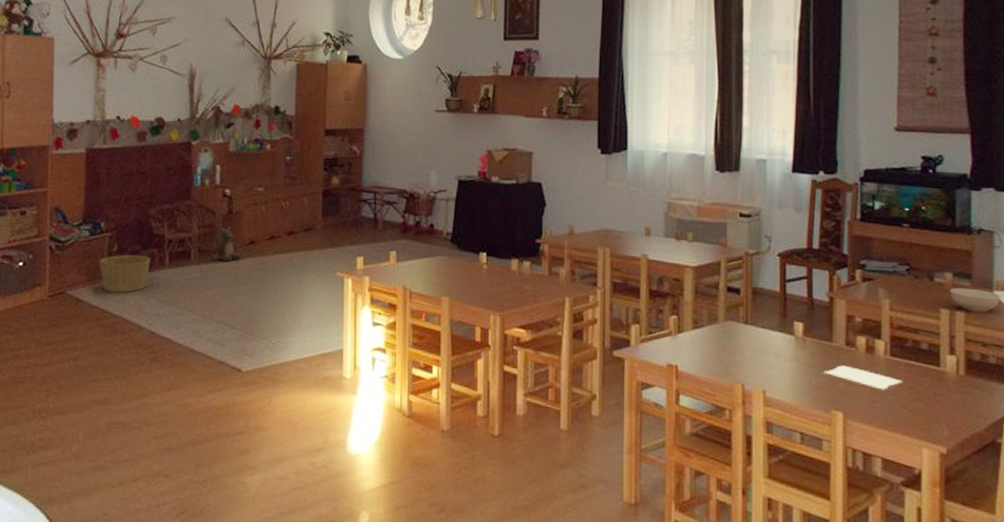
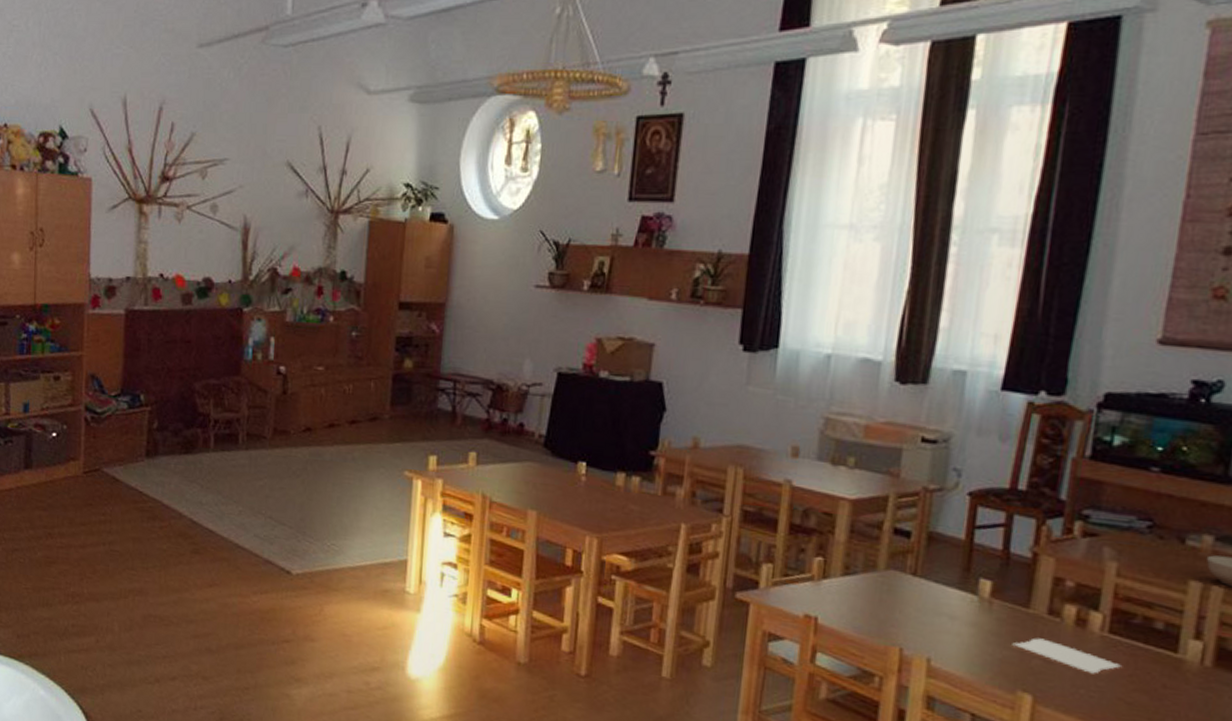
basket: present [99,254,151,294] -> none [138,433,194,476]
stuffed bear: present [214,226,241,263] -> none [264,409,295,451]

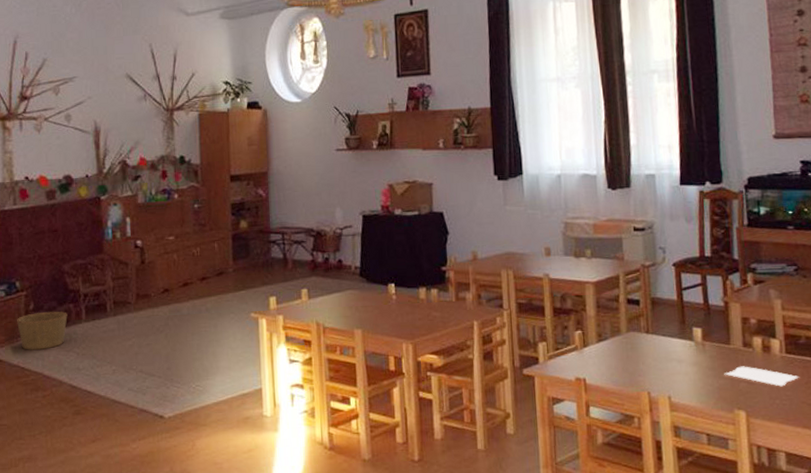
basket: none [138,433,194,476] -> present [17,311,68,351]

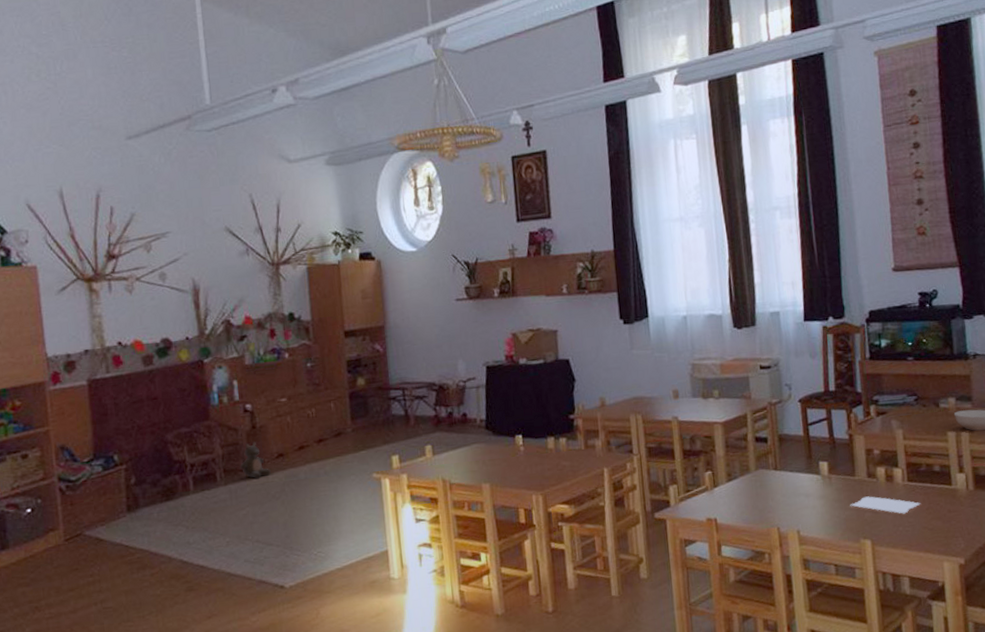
basket: present [17,311,68,351] -> none [117,484,174,528]
stuffed bear: none [129,276,156,312] -> present [240,441,271,479]

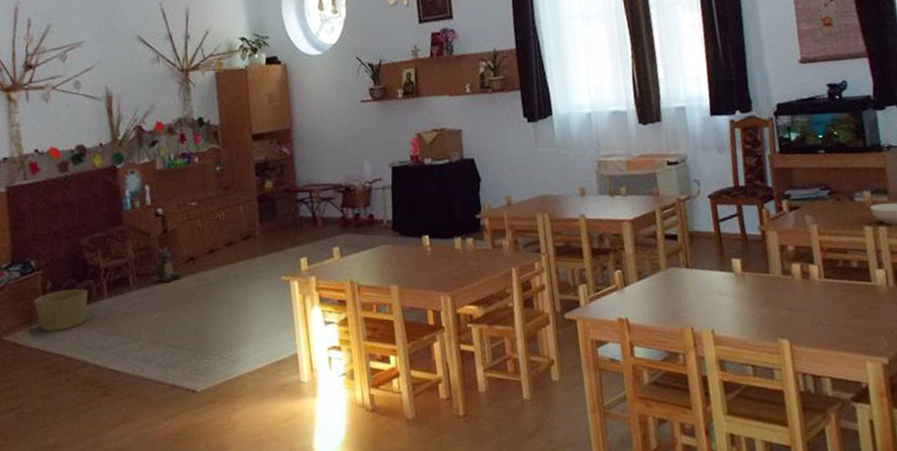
basket: none [117,484,174,528] -> present [34,288,88,333]
paper sheet: present [850,496,920,514] -> none [765,294,839,312]

